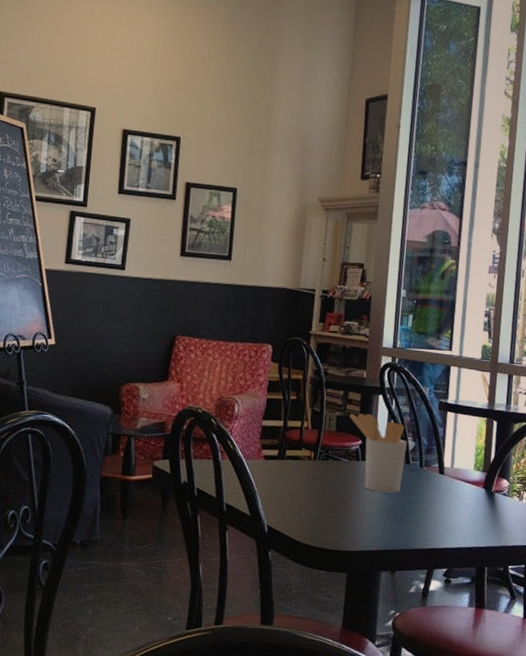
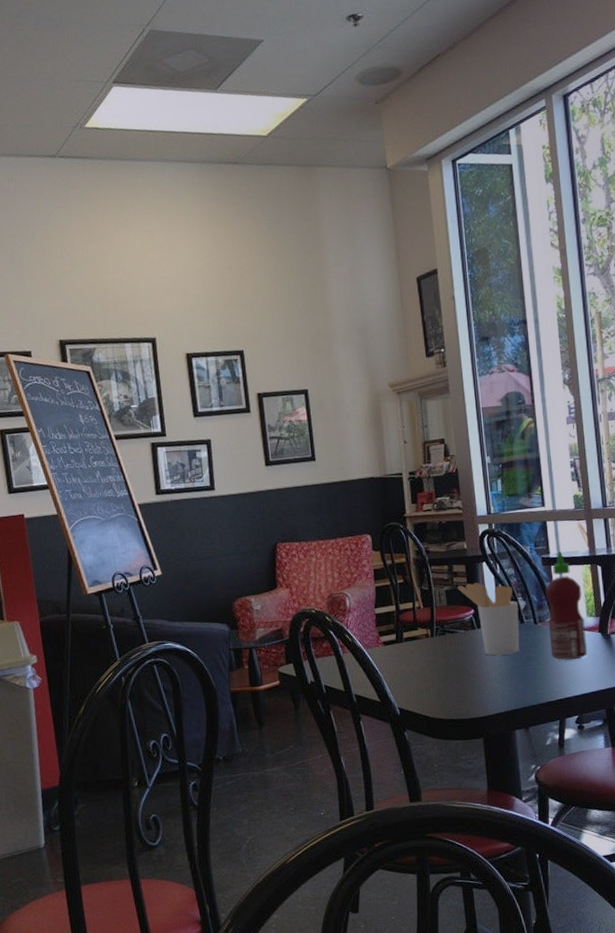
hot sauce: none [431,399,473,511] -> present [545,551,588,660]

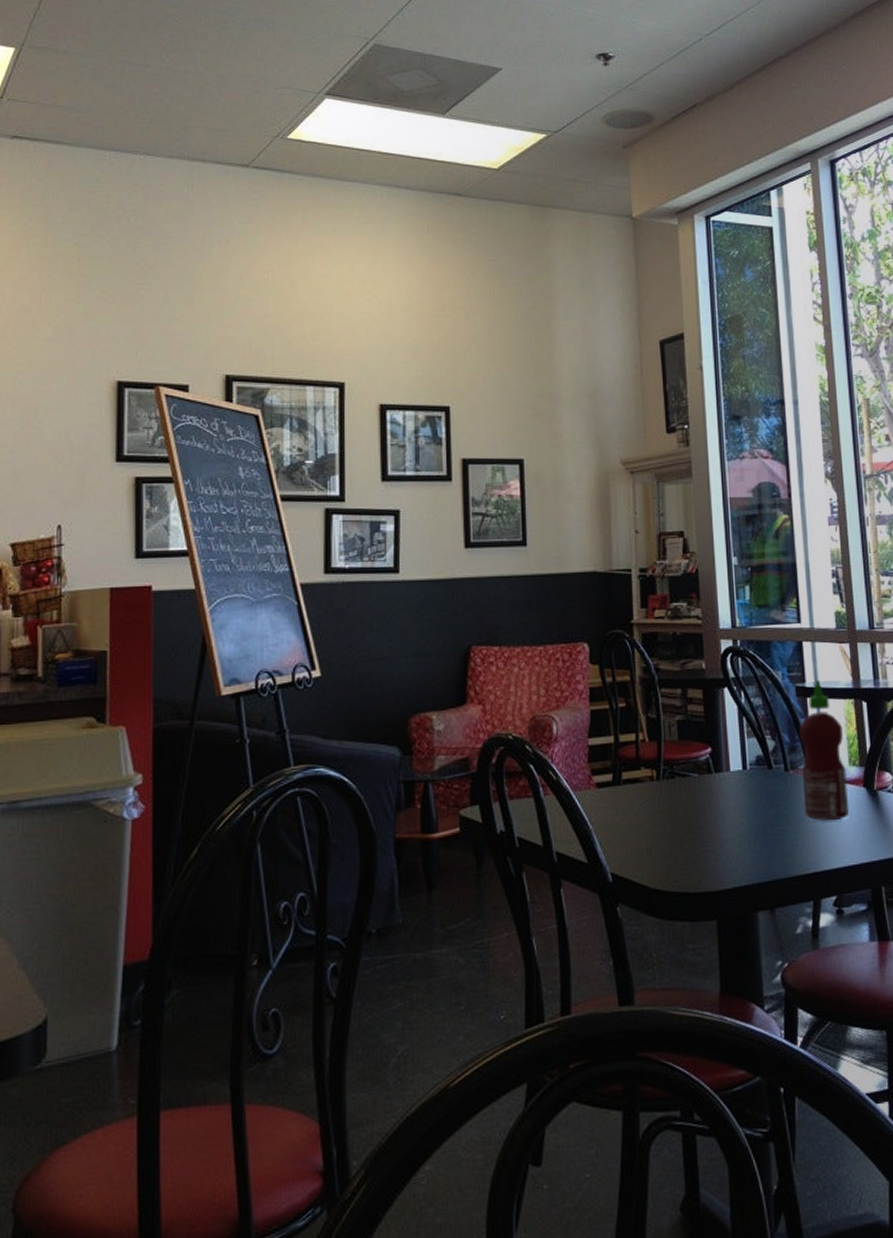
utensil holder: present [458,583,520,656] -> none [692,713,767,810]

